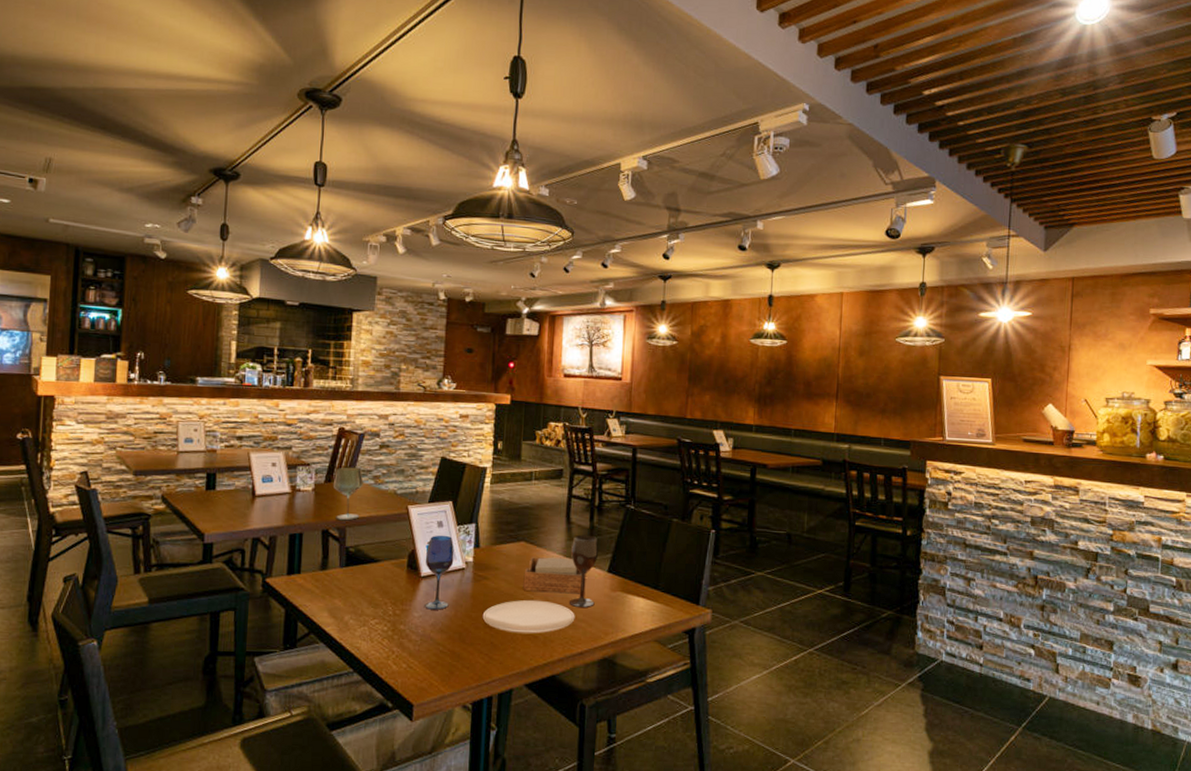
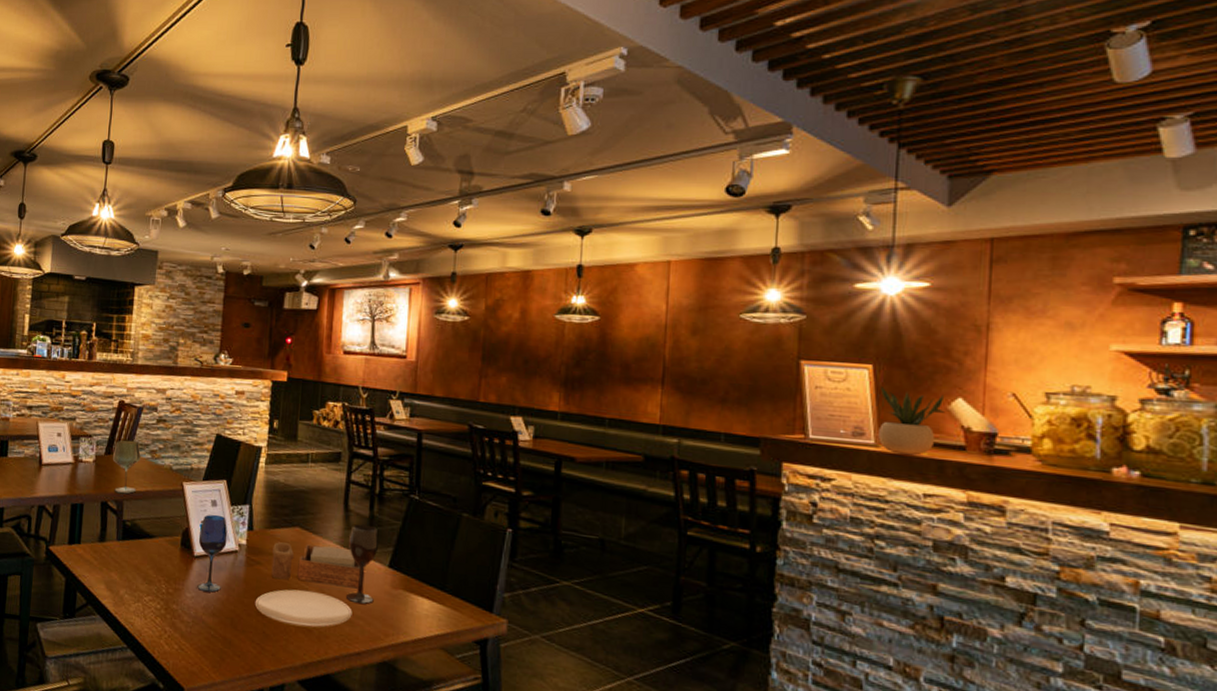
candle: none [498,557,519,592] -> present [271,542,294,580]
potted plant: none [995,395,1041,451] -> present [878,385,946,456]

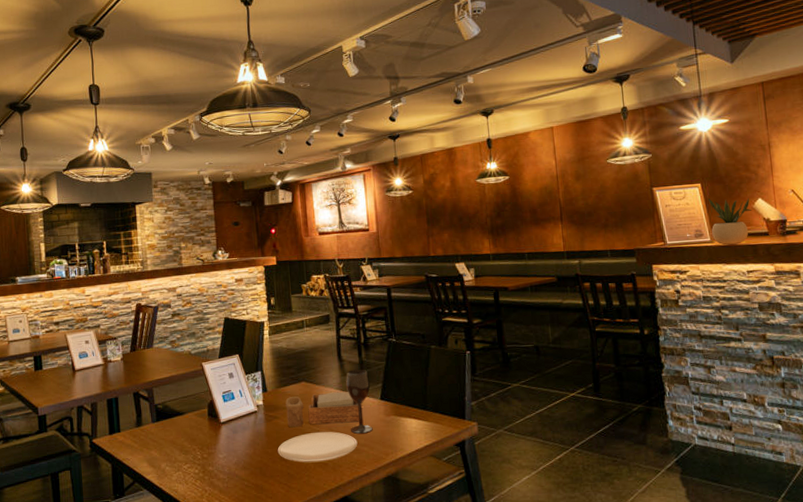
wine glass: present [112,440,141,494] -> none [137,335,163,383]
wineglass: present [197,514,228,593] -> none [222,384,248,451]

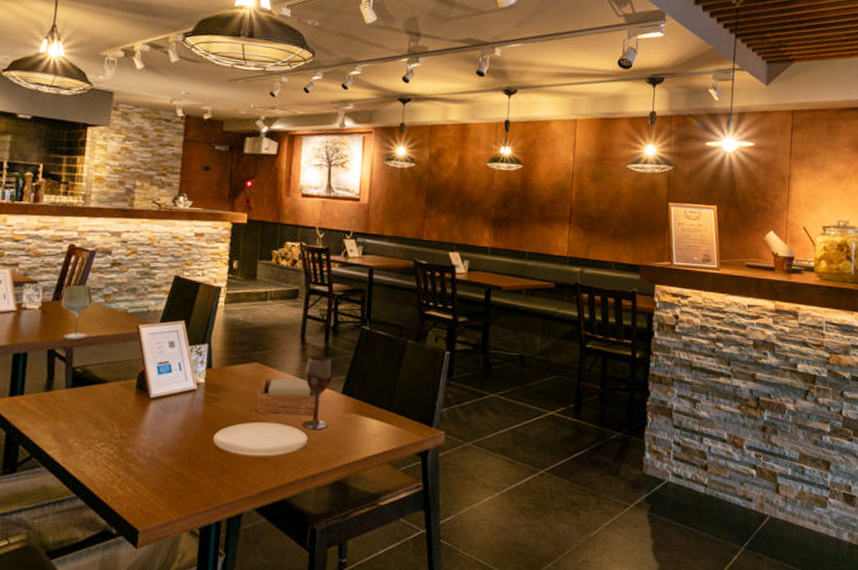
wine glass: none [137,335,163,383] -> present [60,285,93,340]
candle: present [285,396,304,428] -> none [229,378,252,414]
potted plant: present [707,197,752,246] -> none [720,222,763,276]

